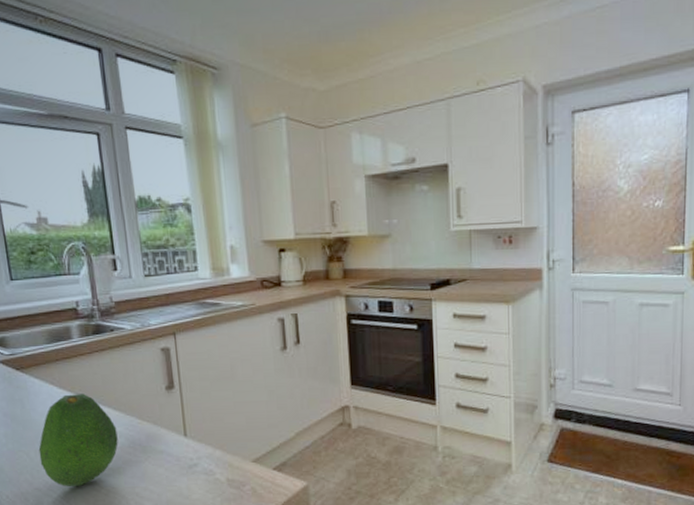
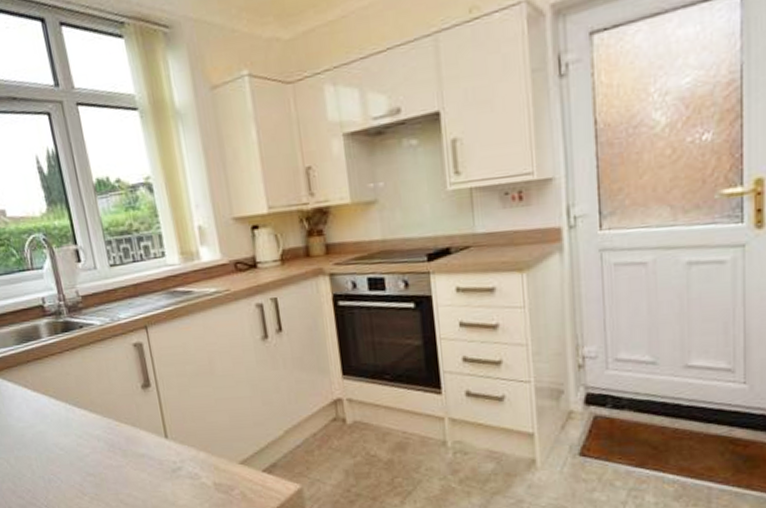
fruit: present [38,394,118,486] -> none [18,396,98,494]

